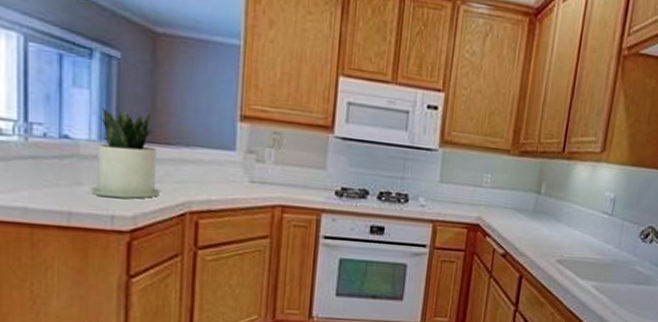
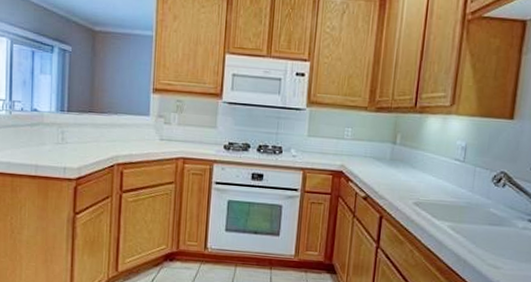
planter: present [89,108,162,199] -> none [50,88,98,155]

